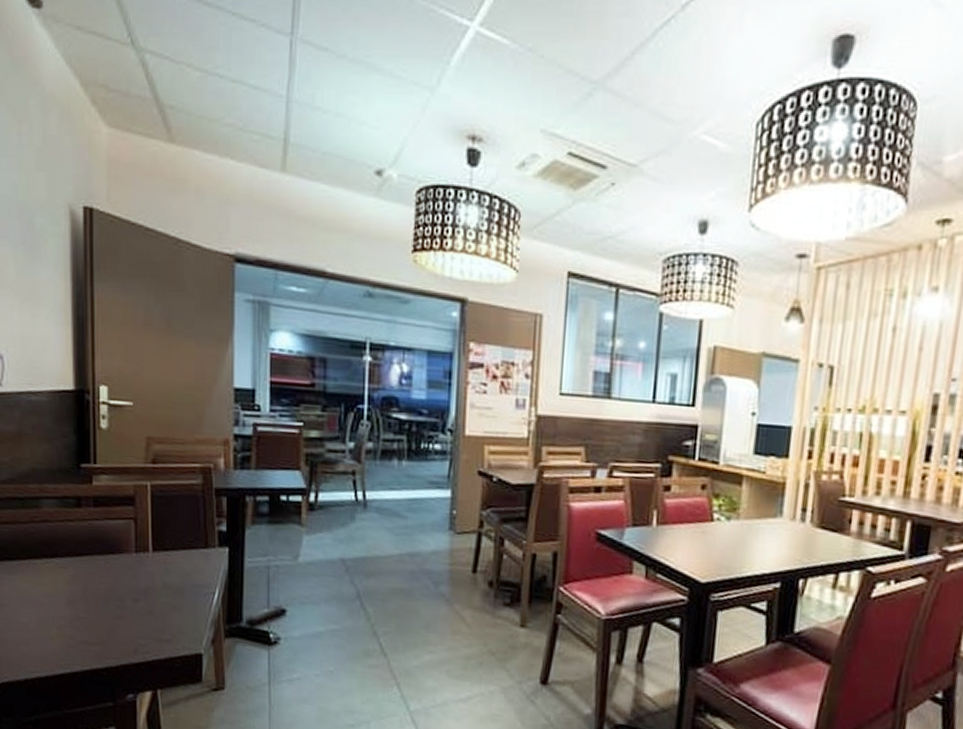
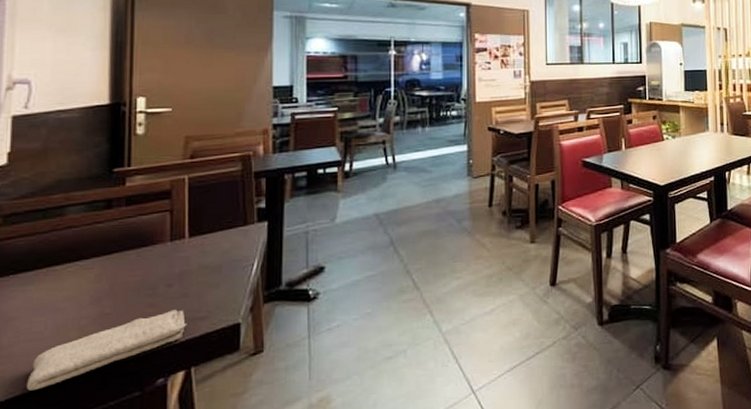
washcloth: none [17,626,153,680] -> present [26,309,187,391]

